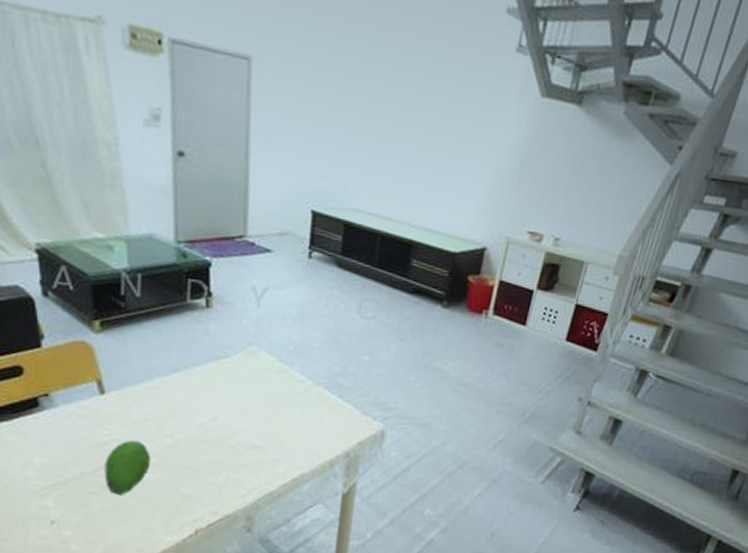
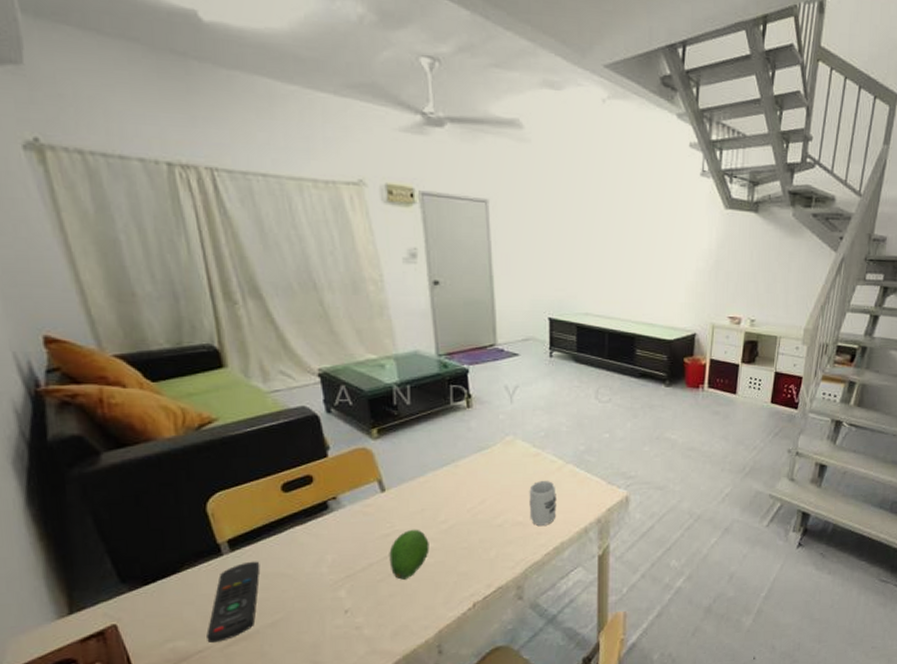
cup: none [268,402,301,453] -> present [529,481,556,526]

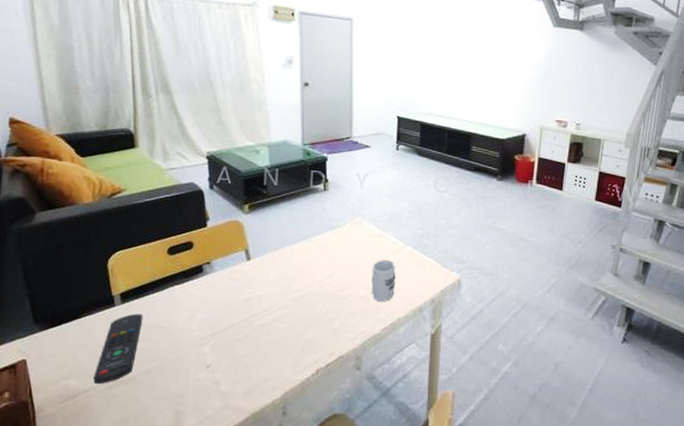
fruit: present [389,529,429,580] -> none [248,295,283,342]

